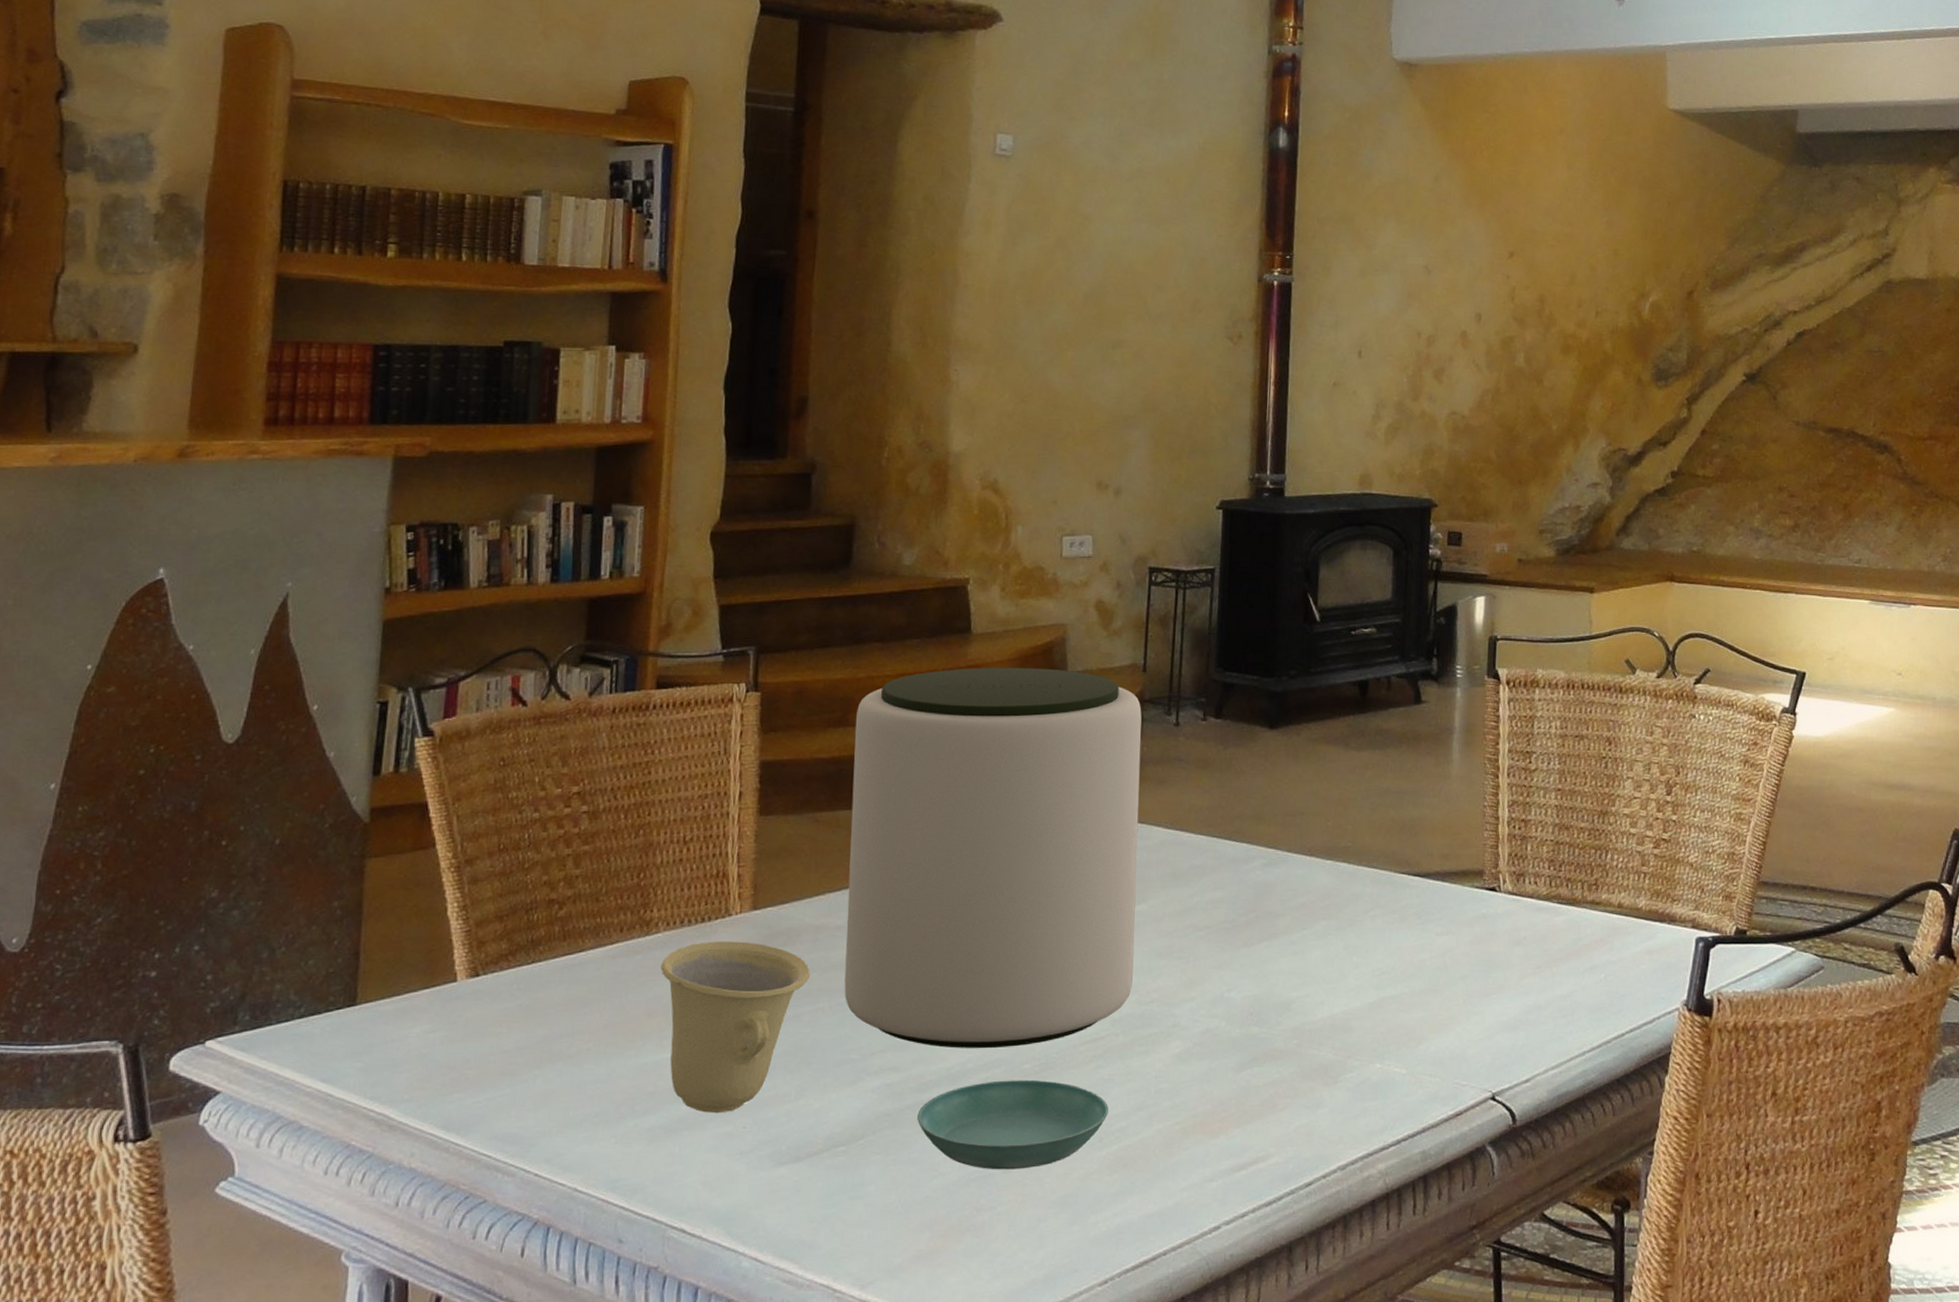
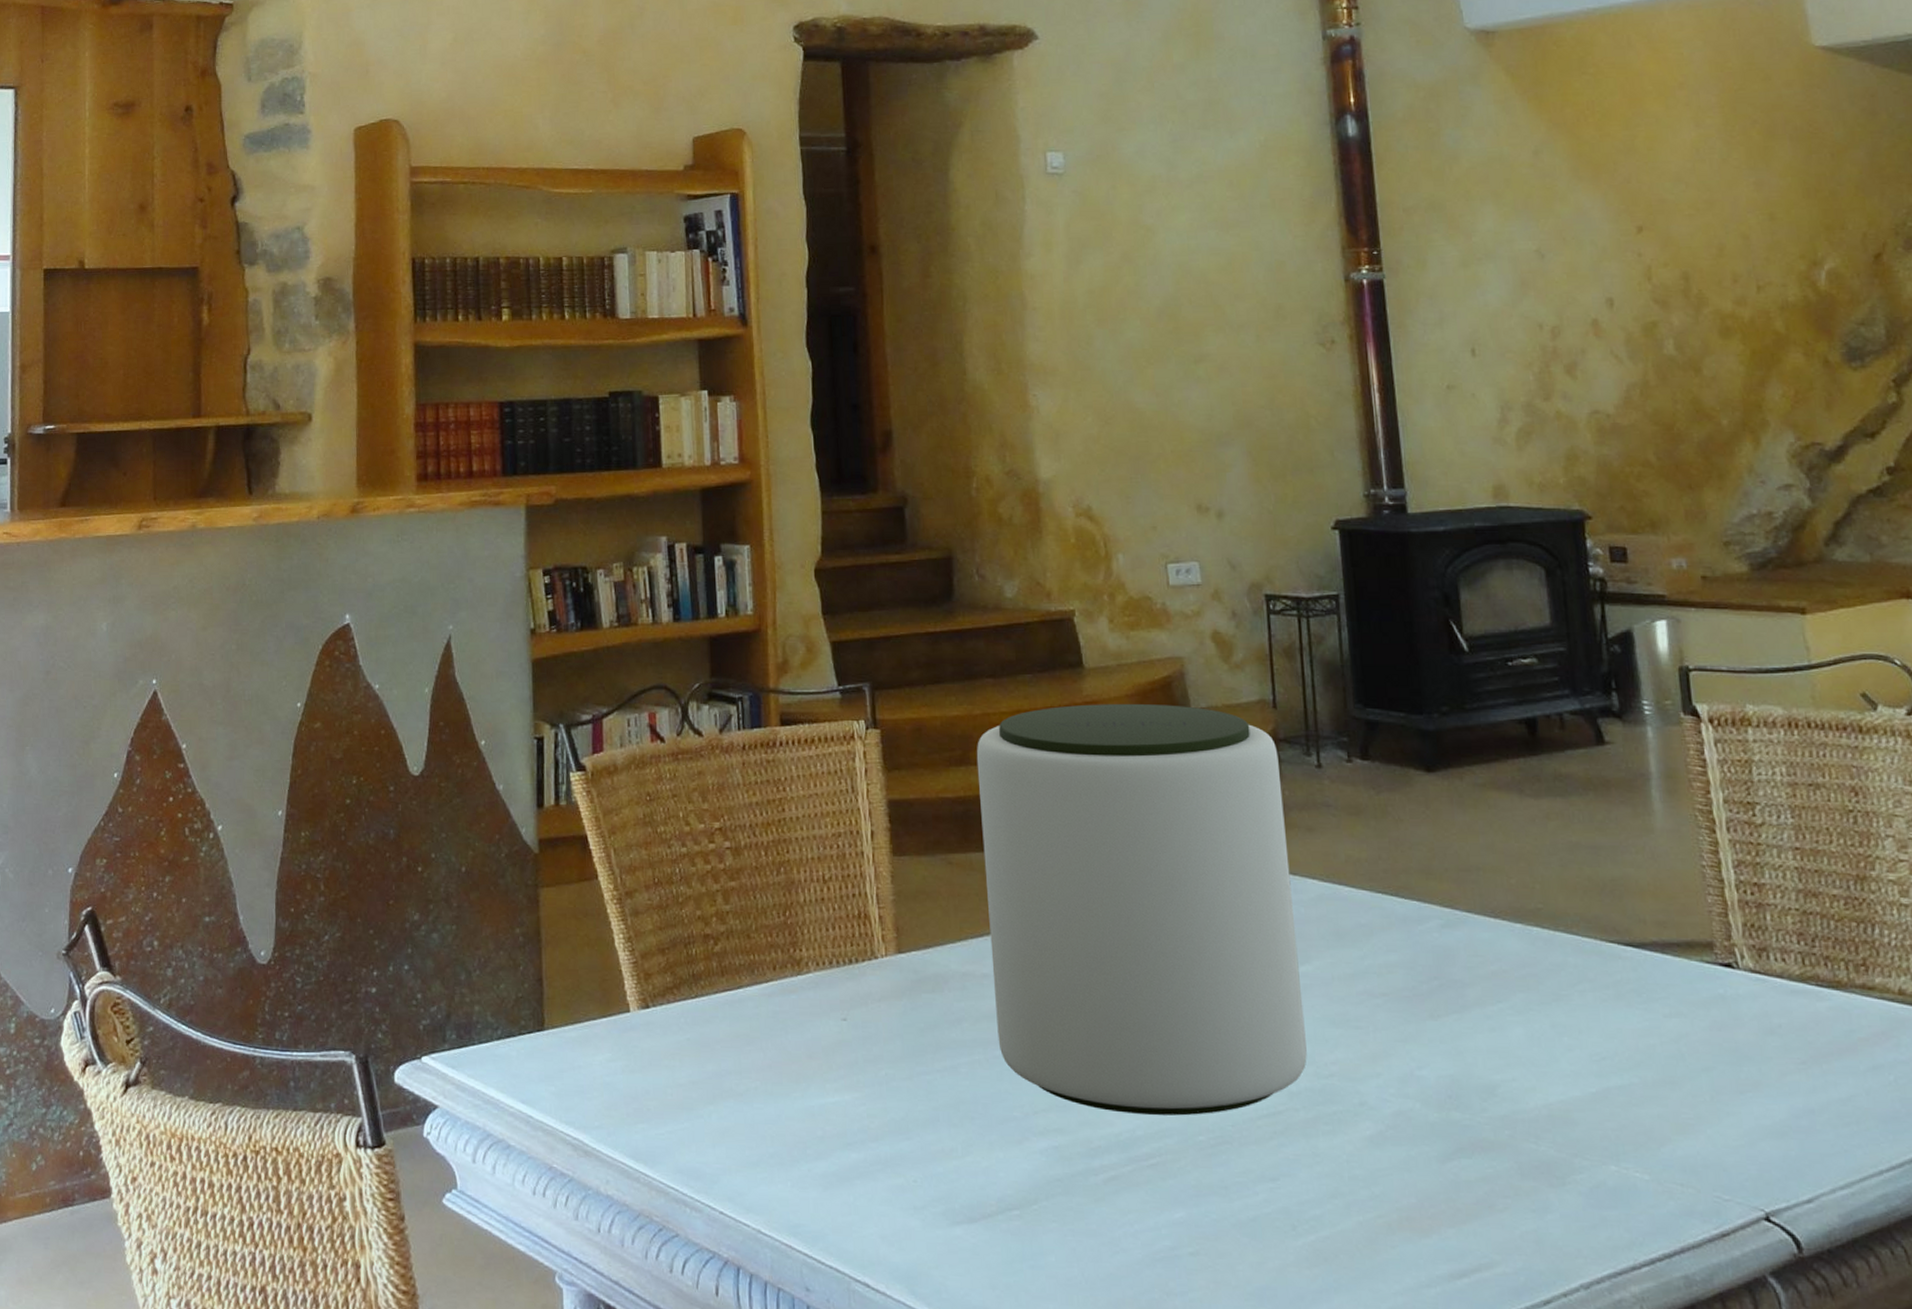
cup: present [661,941,811,1114] -> none [815,984,963,1165]
saucer: present [917,1079,1108,1170] -> none [1090,1151,1299,1253]

